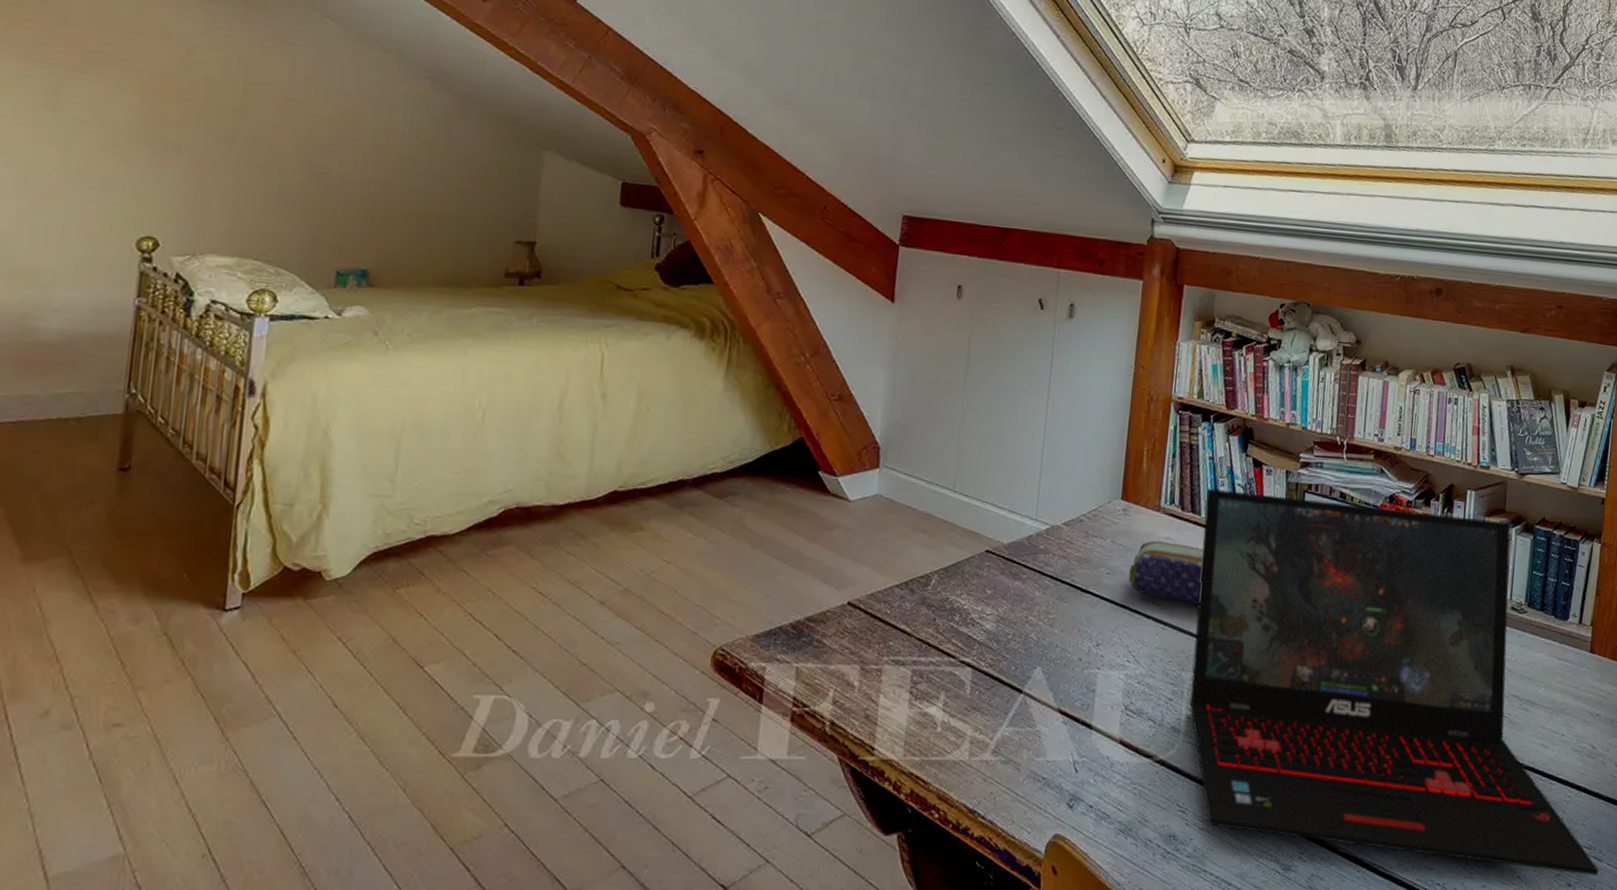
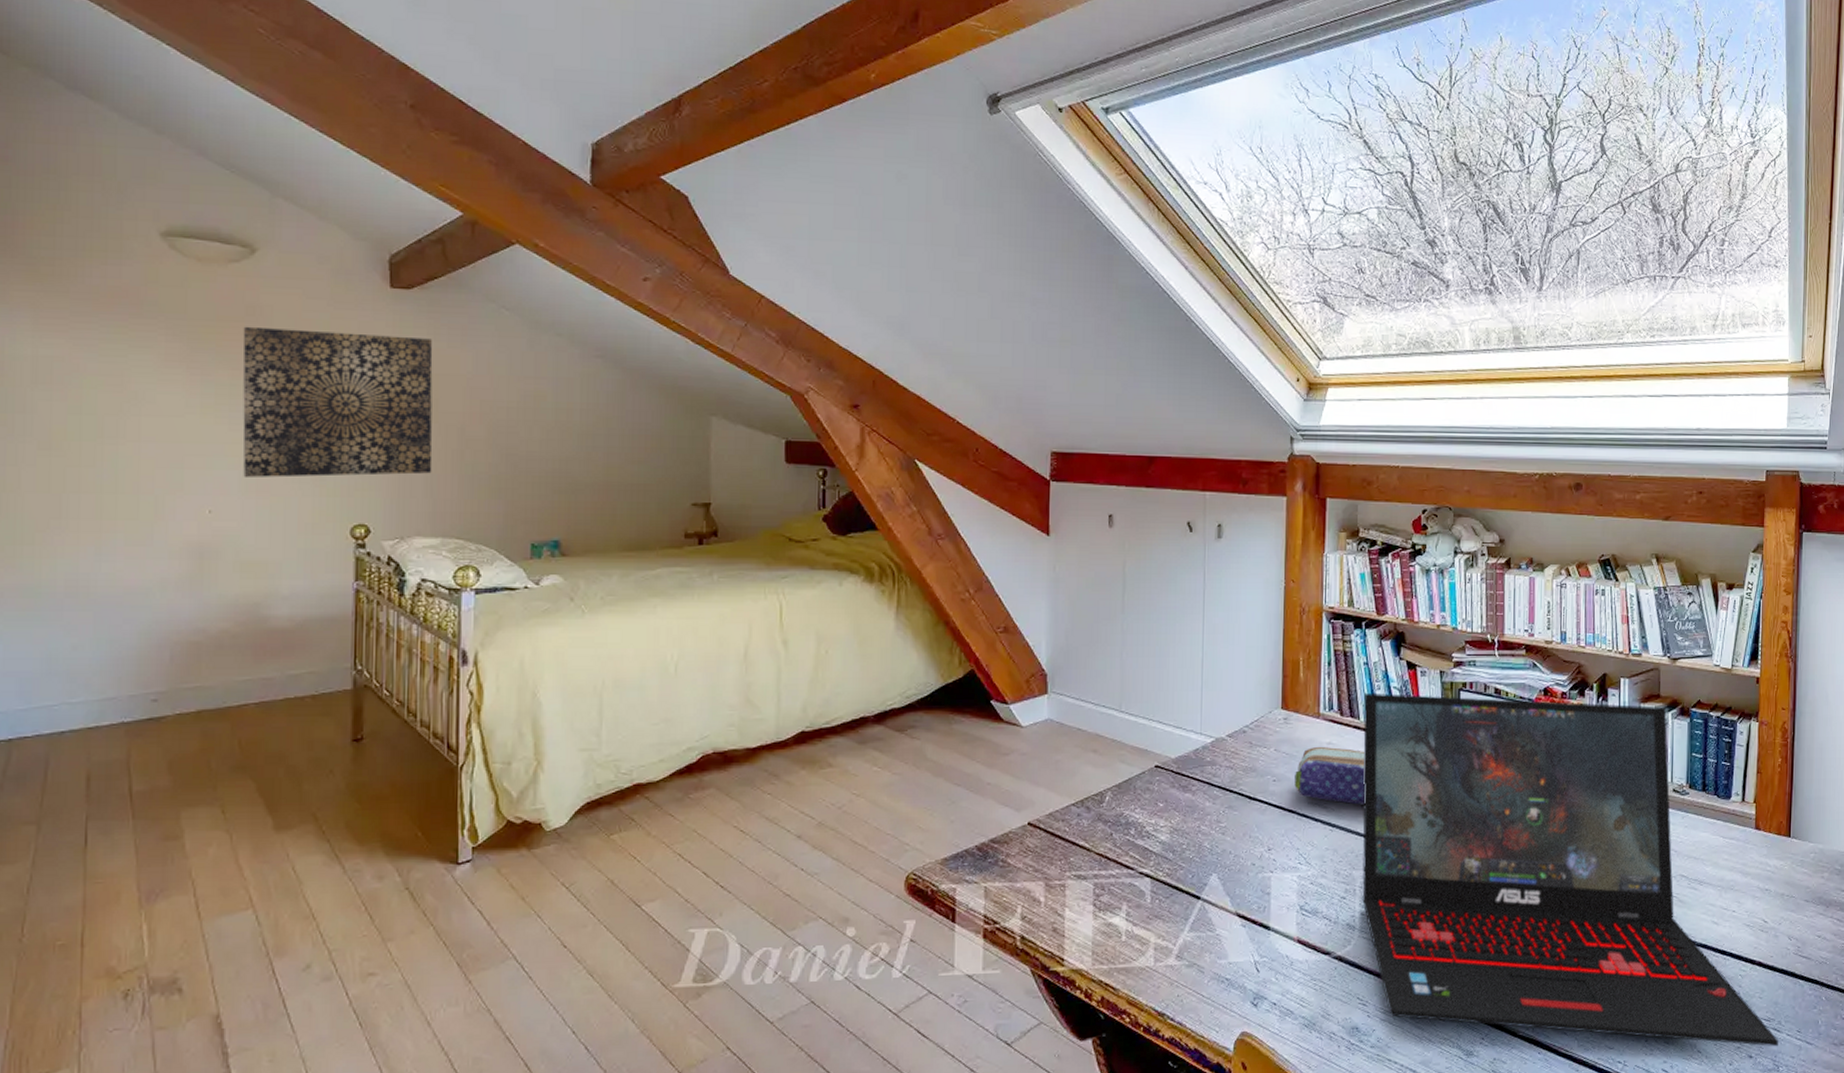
wall art: none [21,13,246,188] -> present [242,326,433,478]

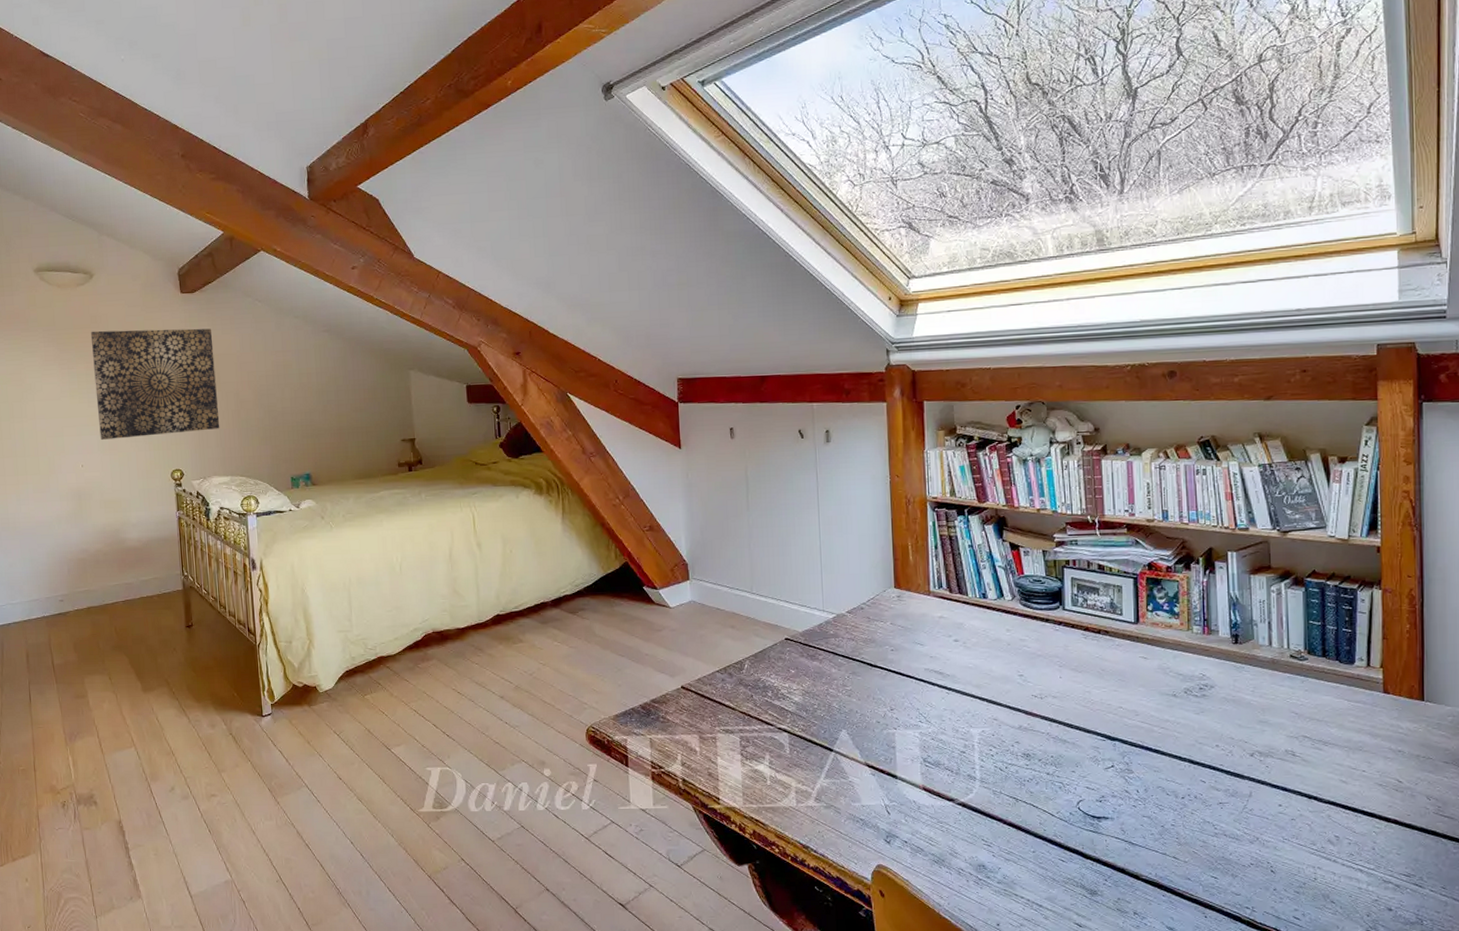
pencil case: present [1294,746,1366,805] -> none [910,619,977,671]
laptop: present [1362,692,1778,1047] -> none [971,571,1421,902]

